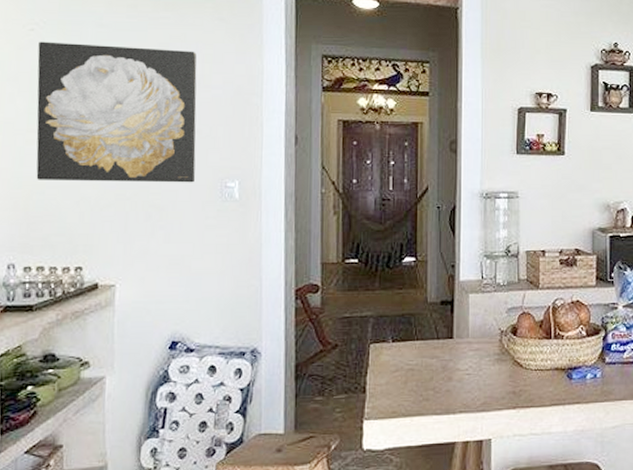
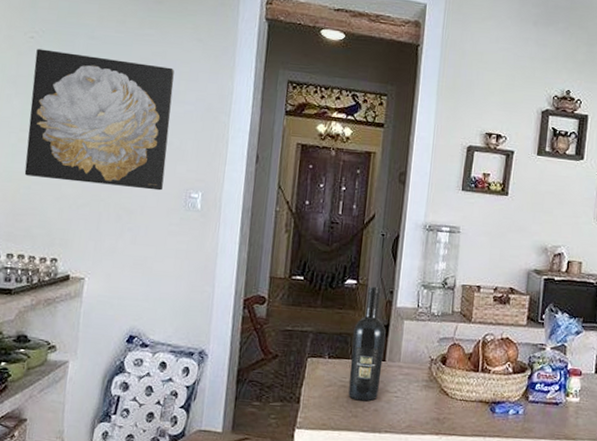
wine bottle: none [415,262,451,383] -> present [348,286,386,401]

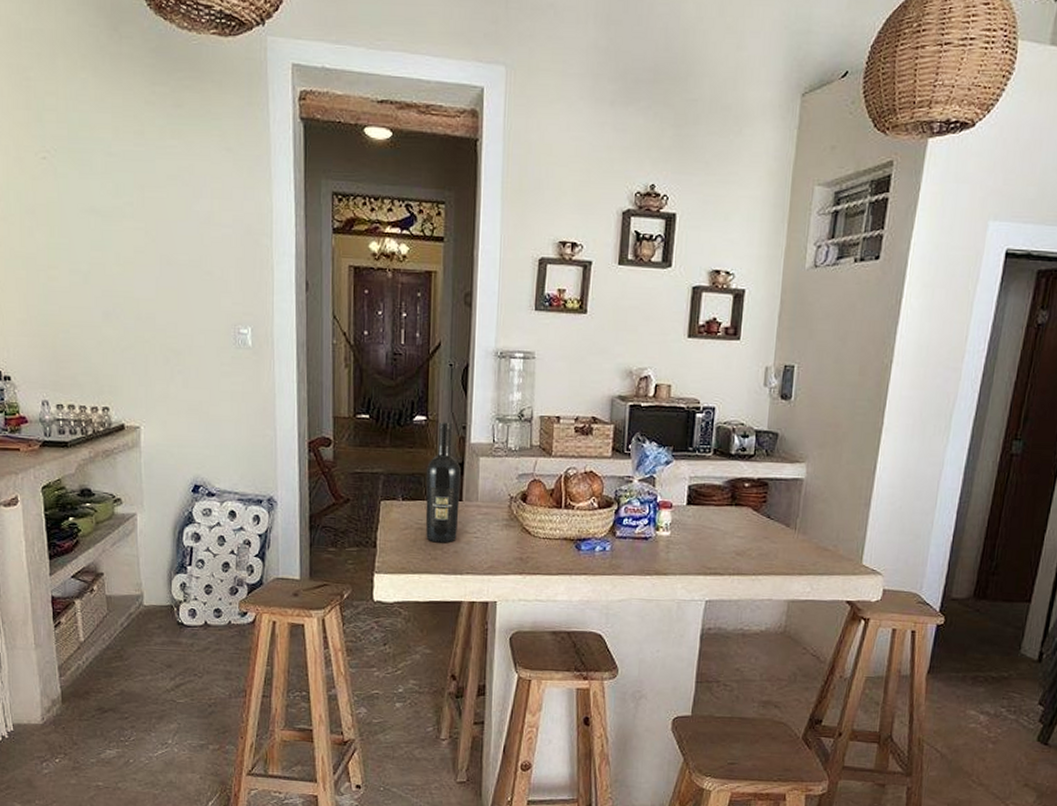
wall art: present [24,48,174,191] -> none [51,171,210,328]

